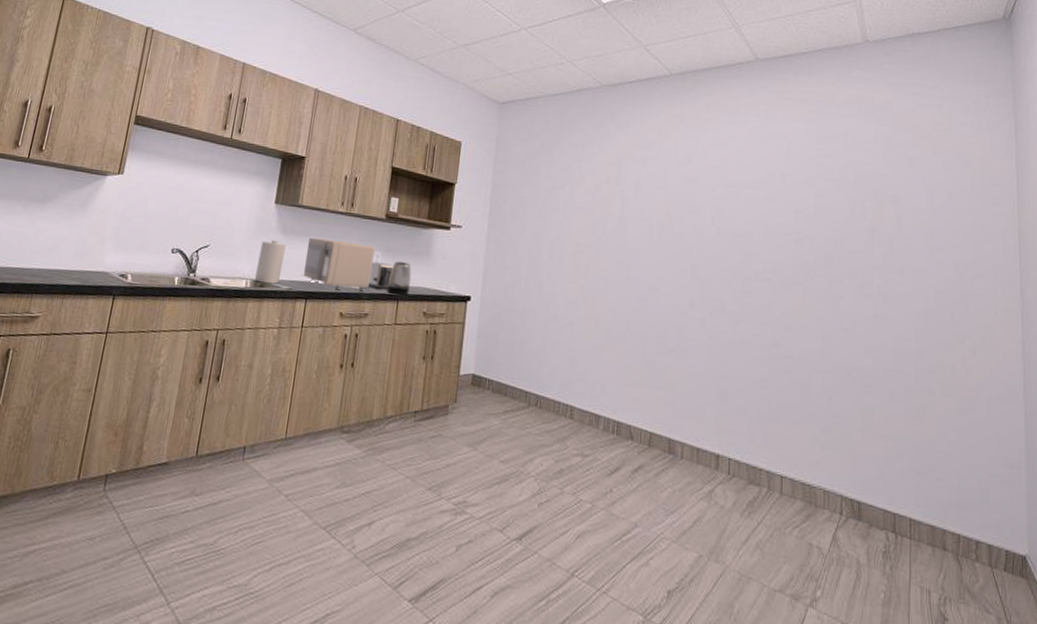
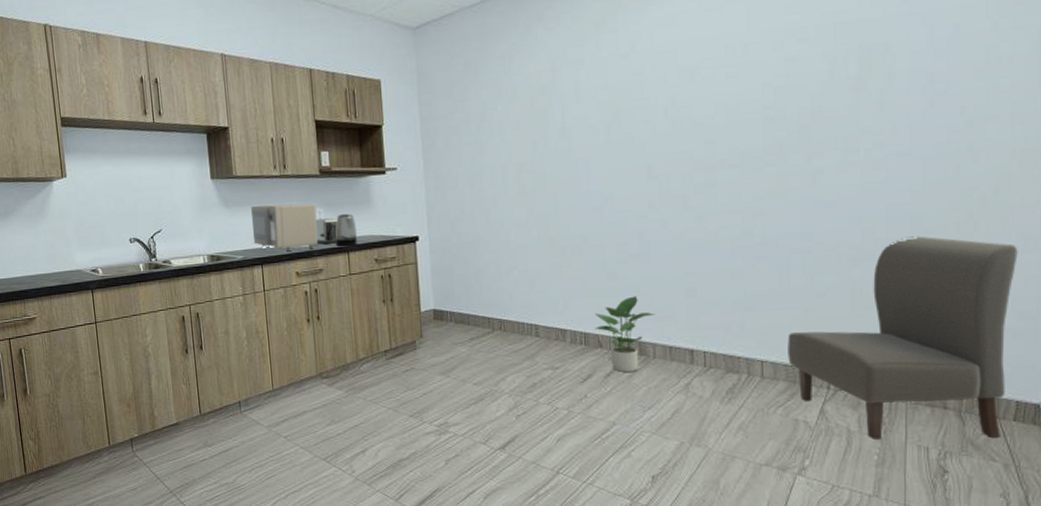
paper towel holder: present [254,240,286,284] -> none [208,214,233,257]
potted plant: none [628,390,687,470] -> present [595,296,655,372]
chair: none [805,371,1003,587] -> present [787,236,1018,439]

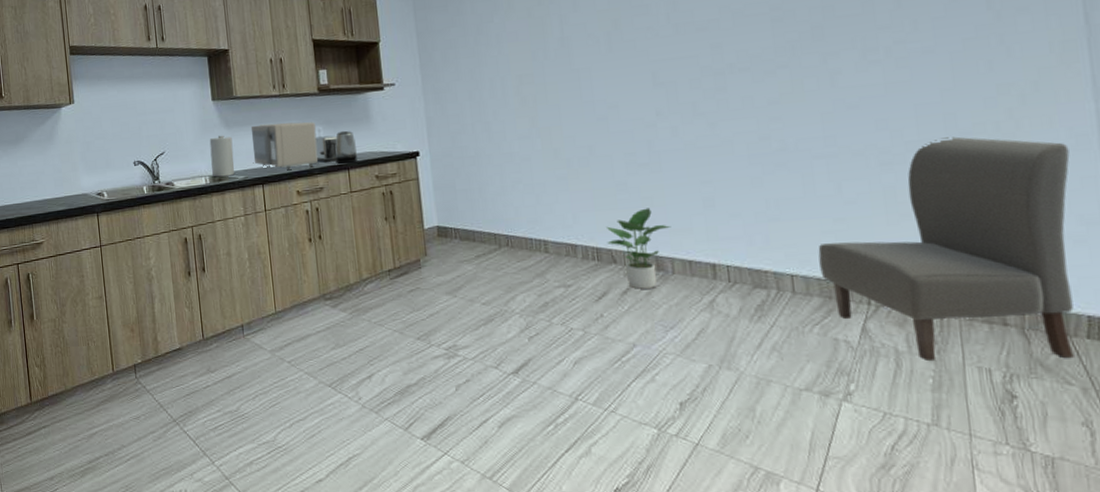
paper towel holder: none [208,214,233,257] -> present [209,135,235,177]

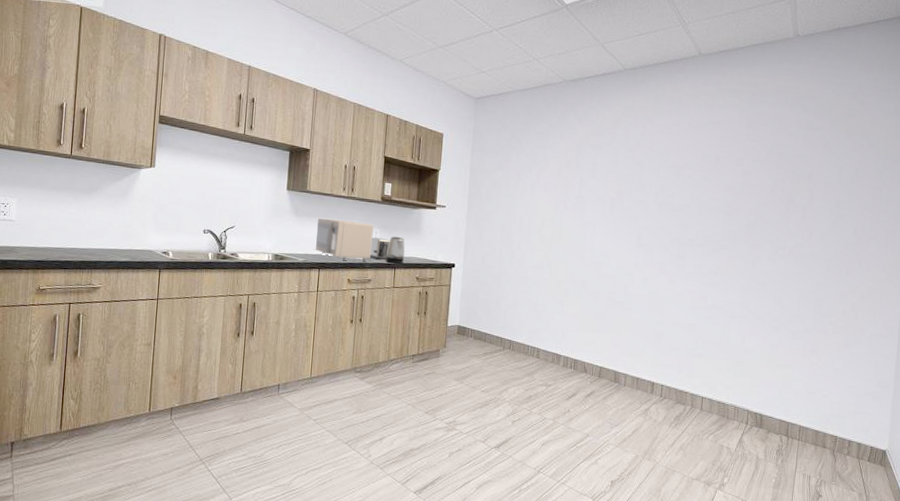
paper towel holder: present [209,135,235,177] -> none [275,221,299,257]
potted plant: present [607,208,671,289] -> none [583,335,630,395]
chair: present [818,136,1074,360] -> none [721,316,881,473]

